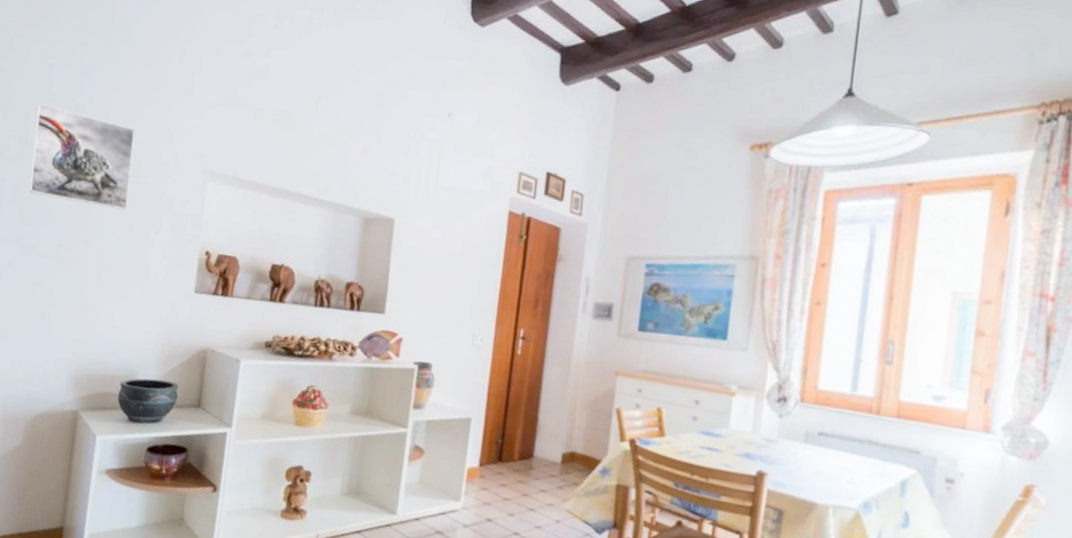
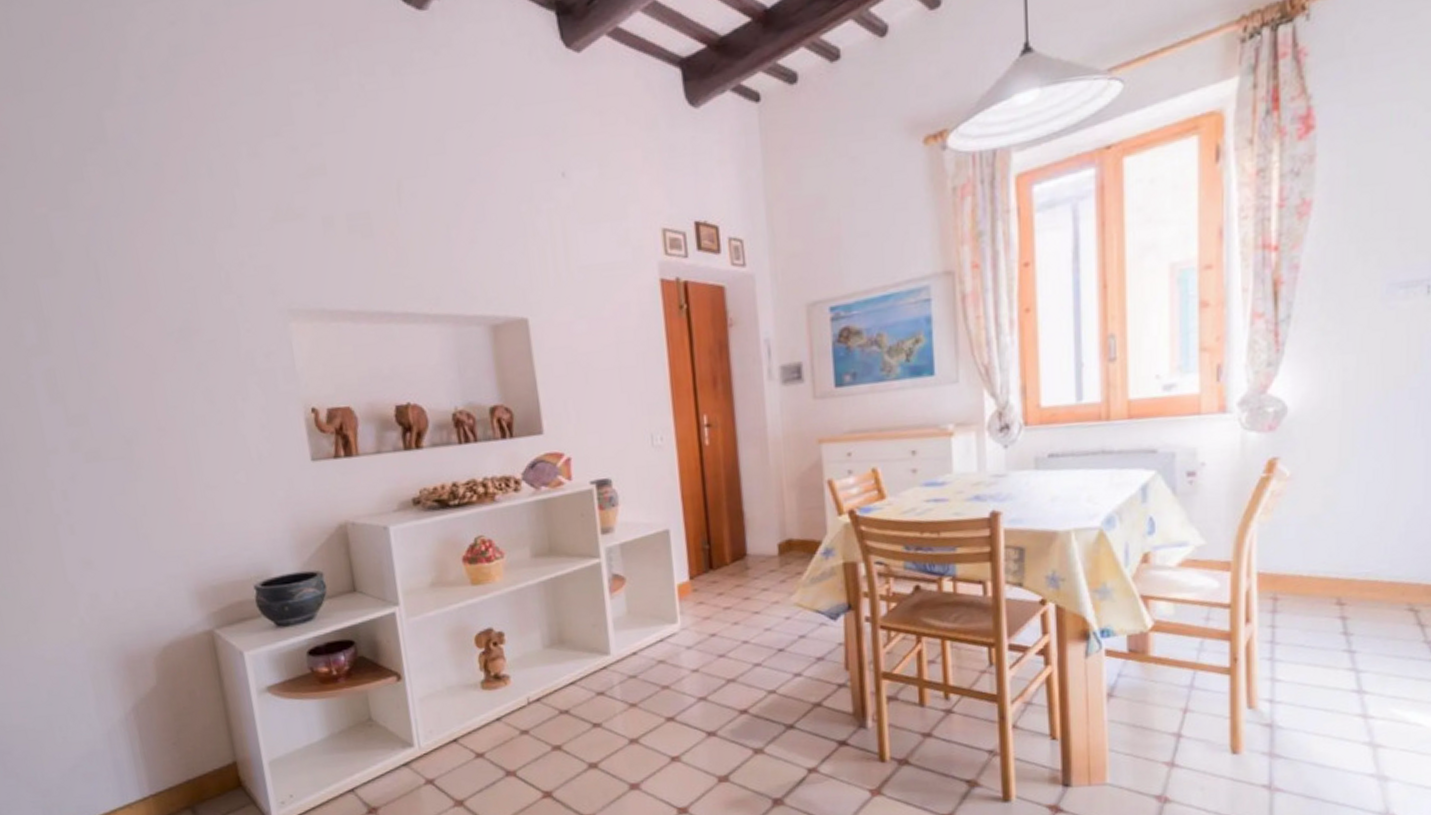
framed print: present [29,103,136,210] -> none [43,268,199,386]

